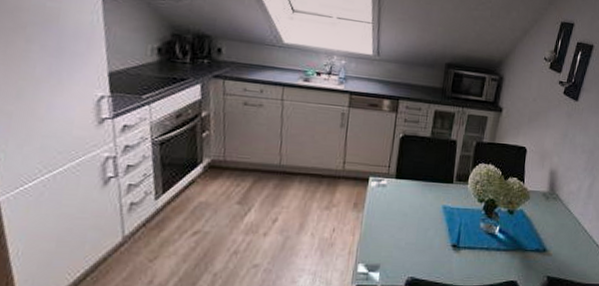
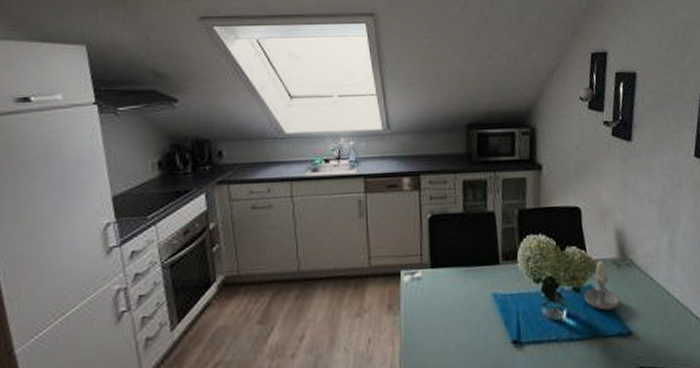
candle: none [515,191,543,231] -> present [583,260,621,311]

